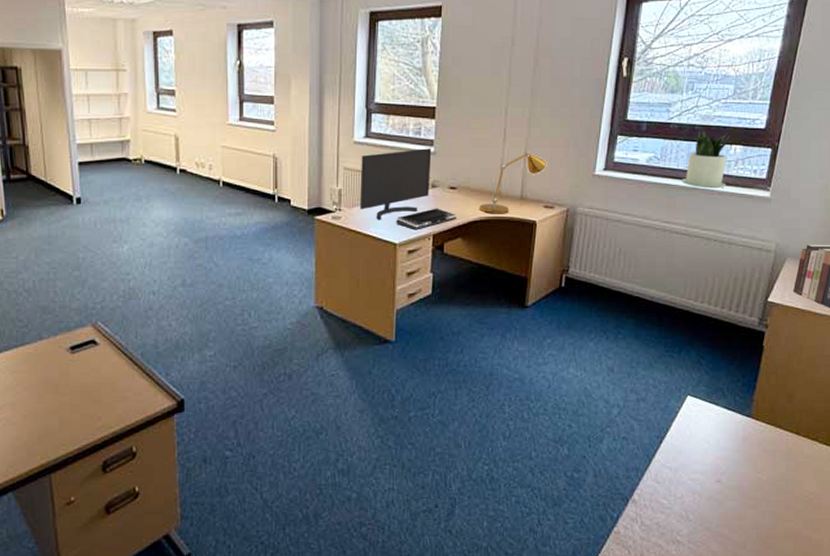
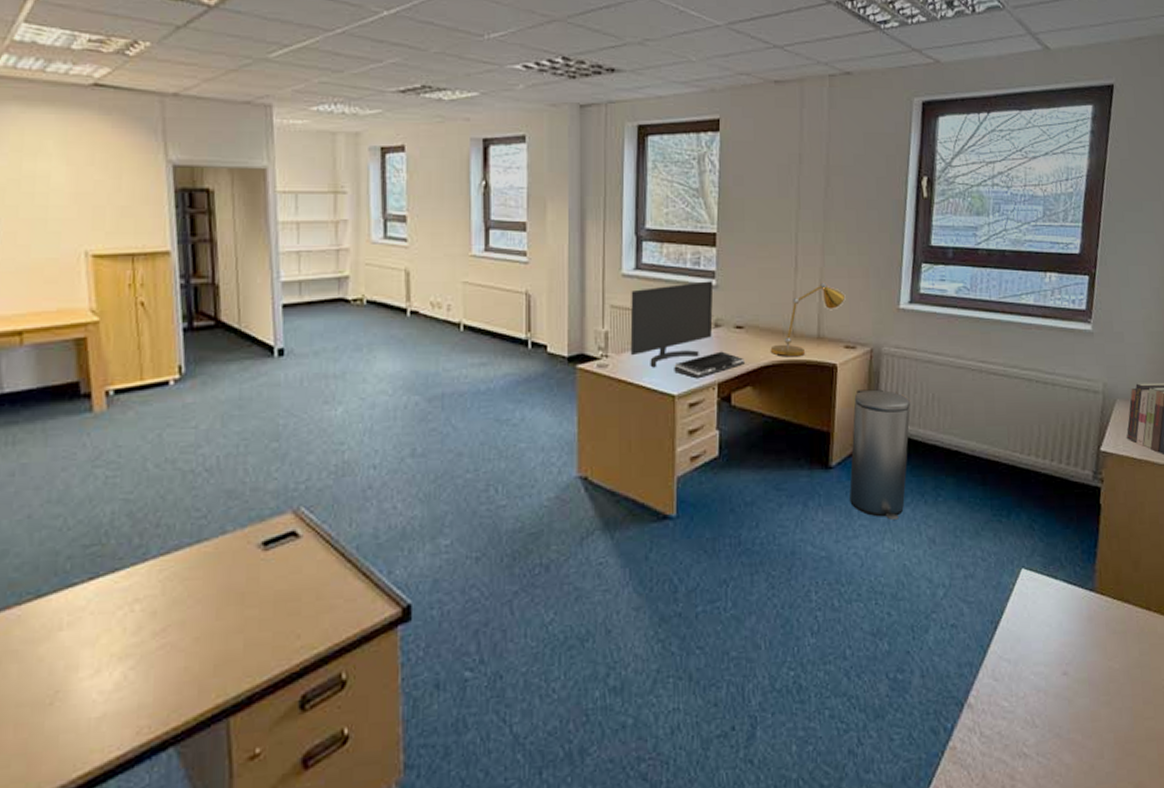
pedal bin: none [542,243,599,351] -> present [849,389,910,520]
planter: present [681,130,730,189] -> none [995,257,1044,322]

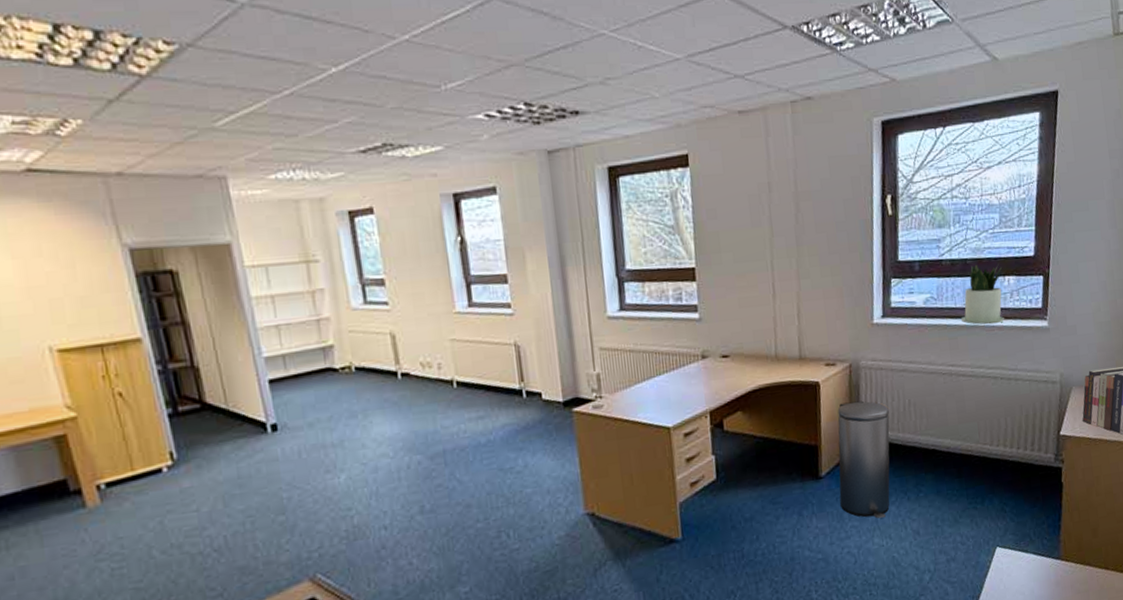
computer monitor: present [630,281,714,368] -> none [618,315,700,404]
computer keyboard: present [674,351,745,379] -> none [666,381,733,410]
desk lamp: present [770,283,846,357] -> none [756,306,823,381]
planter: none [995,257,1044,322] -> present [960,264,1005,325]

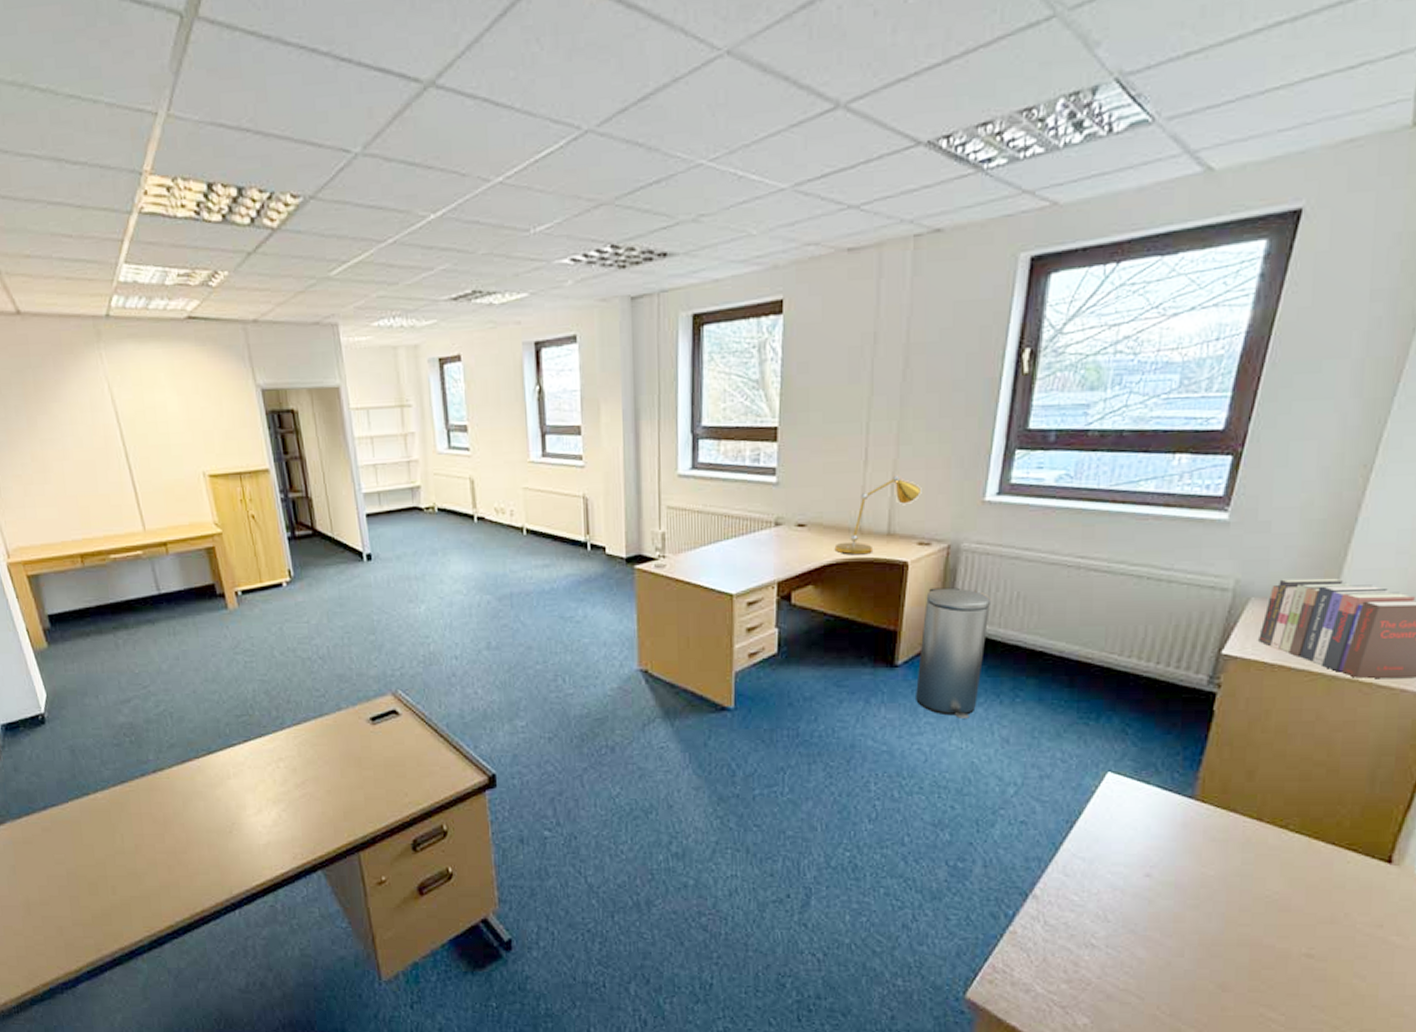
desk lamp: none [756,306,823,381] -> present [834,476,922,555]
planter: present [960,264,1005,325] -> none [1102,437,1172,512]

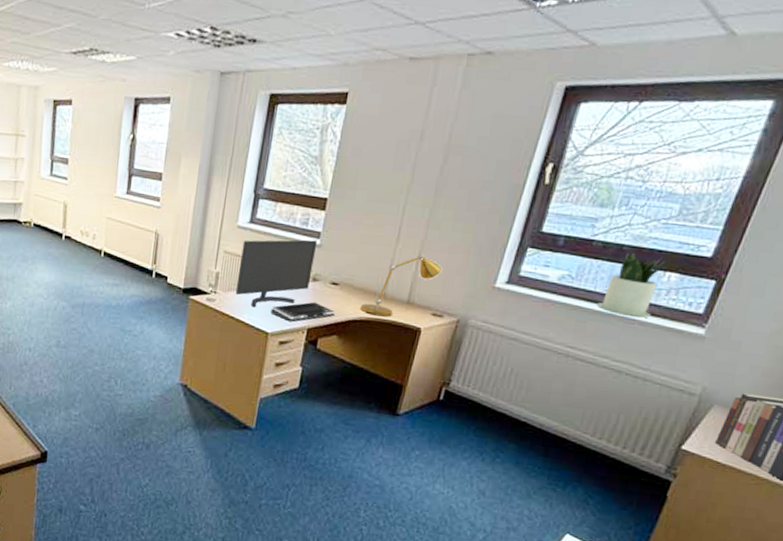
computer monitor: none [687,478,774,568] -> present [235,240,318,308]
computer keyboard: none [732,550,806,578] -> present [271,302,335,322]
pedal bin: present [916,587,990,718] -> none [410,353,487,469]
planter: none [1102,437,1172,512] -> present [596,252,665,319]

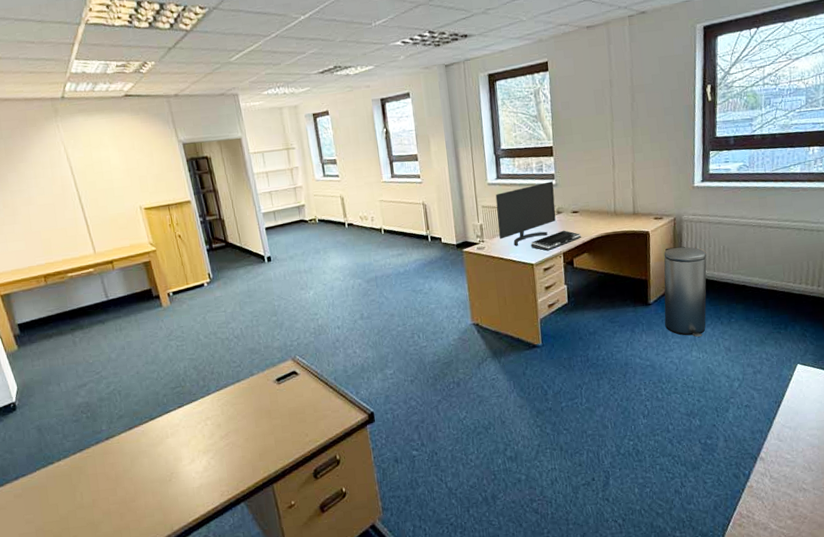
desk lamp: present [360,254,442,317] -> none [599,174,653,230]
pedal bin: none [410,353,487,469] -> present [664,246,707,337]
planter: present [596,252,665,319] -> none [769,137,809,187]

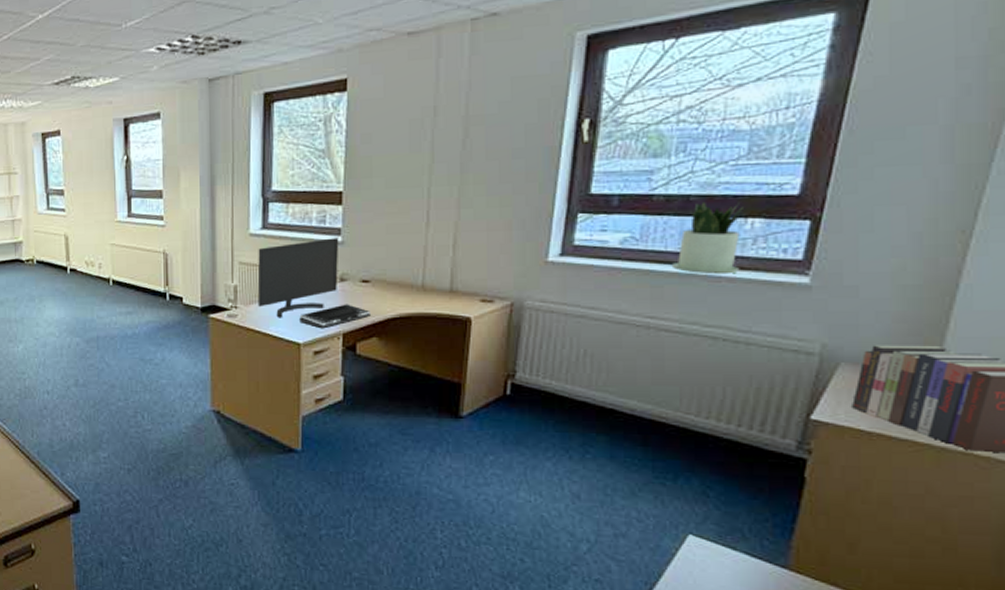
pedal bin: present [664,246,707,337] -> none [481,343,556,472]
planter: none [769,137,809,187] -> present [671,202,743,275]

